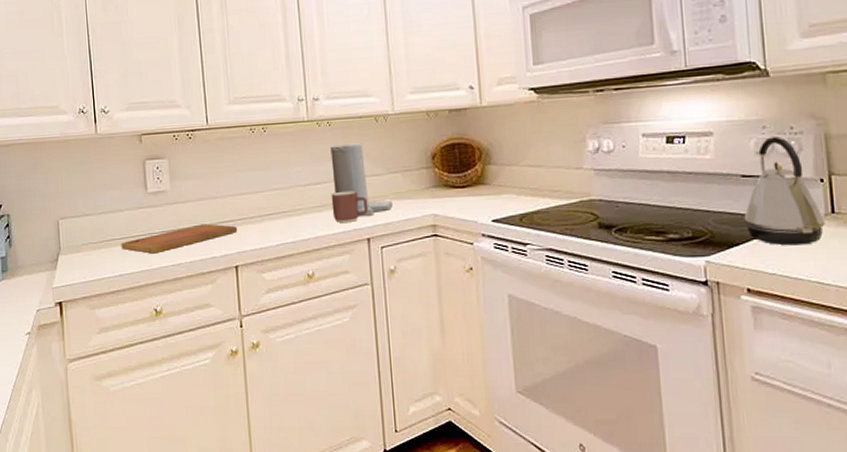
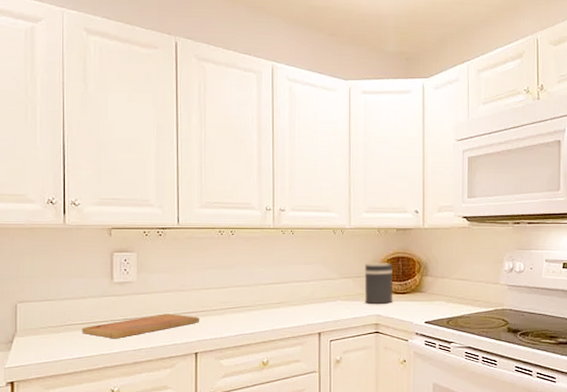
paper towel: present [330,143,393,216] -> none [292,251,343,313]
mug: present [331,190,369,223] -> none [289,291,321,318]
cylinder: none [414,151,452,202] -> present [364,262,393,304]

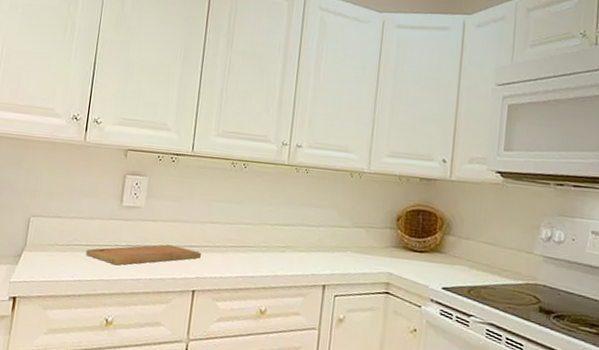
cylinder: present [364,262,393,304] -> none [377,213,412,262]

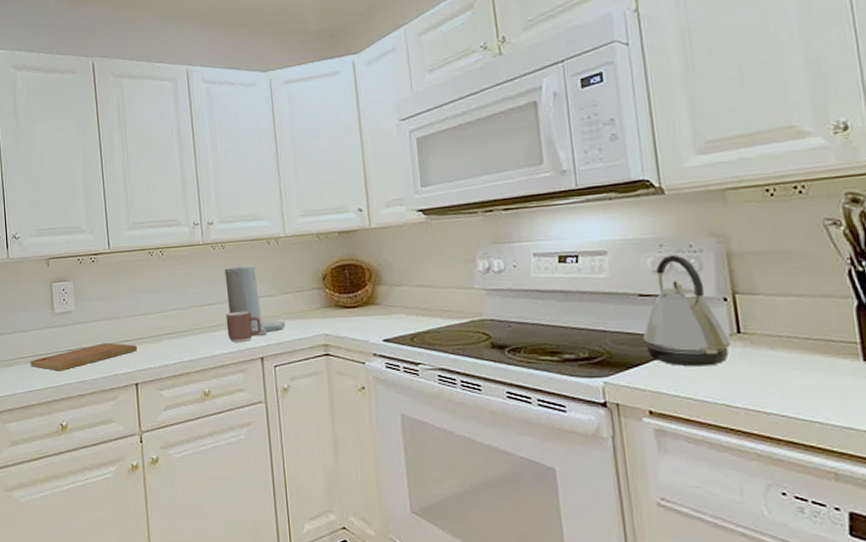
mug: none [294,236,330,267] -> present [225,310,262,342]
paper towel: none [300,192,353,264] -> present [224,265,285,336]

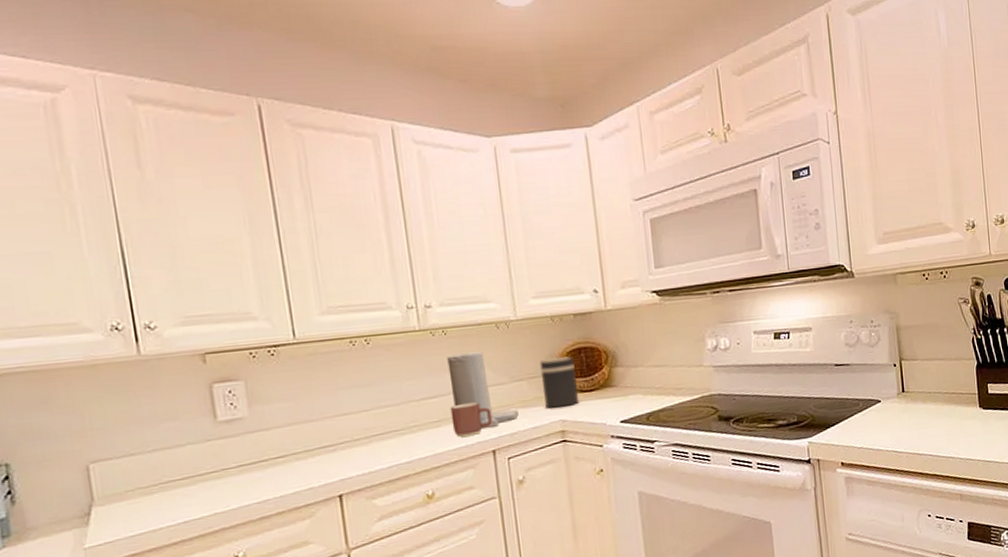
cutting board: present [30,342,138,371] -> none [183,450,340,493]
cylinder: none [305,272,343,322] -> present [539,356,580,409]
kettle: present [643,255,731,367] -> none [837,329,898,423]

